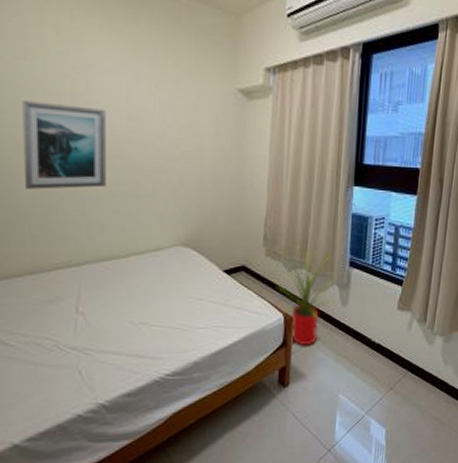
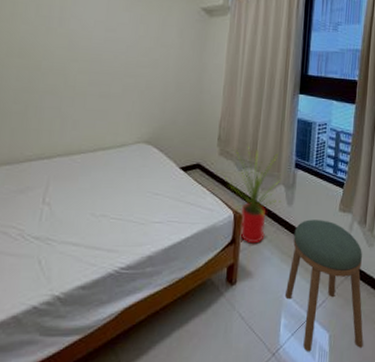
wall art: present [22,100,106,190] -> none [10,11,88,88]
stool: none [339,319,422,446] -> present [284,219,364,351]

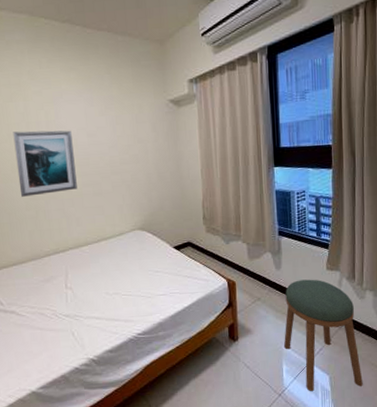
wall art: none [10,11,88,88] -> present [13,130,77,197]
house plant: present [222,146,285,244] -> none [212,221,270,306]

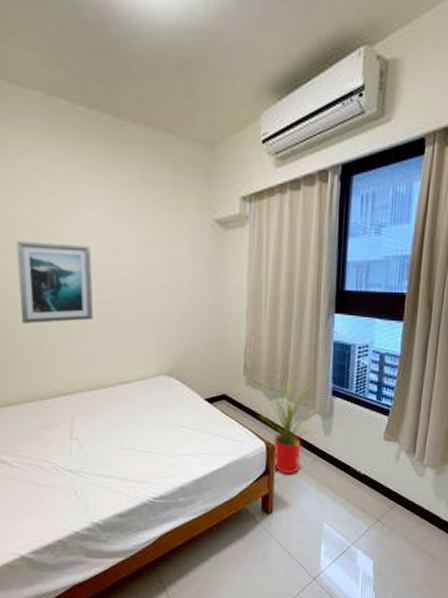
house plant: none [212,221,270,306] -> present [251,374,321,474]
stool: present [283,279,363,391] -> none [324,449,411,576]

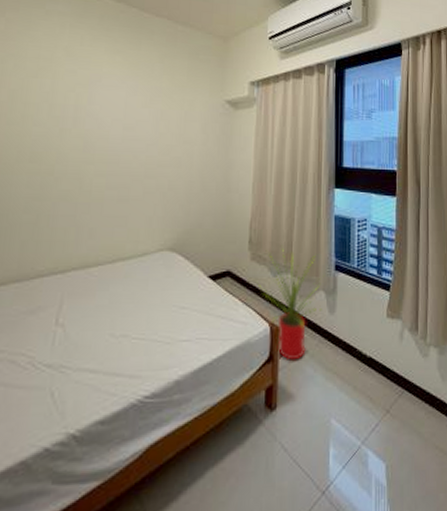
wall art: present [16,241,93,324] -> none [20,113,105,195]

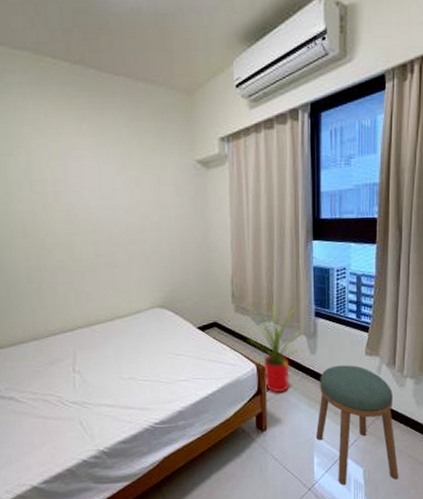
stool: none [332,328,425,487] -> present [315,365,399,485]

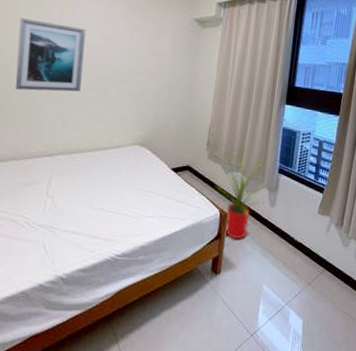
wall art: none [12,190,88,267] -> present [15,18,86,92]
stool: present [315,365,399,485] -> none [264,220,338,334]

